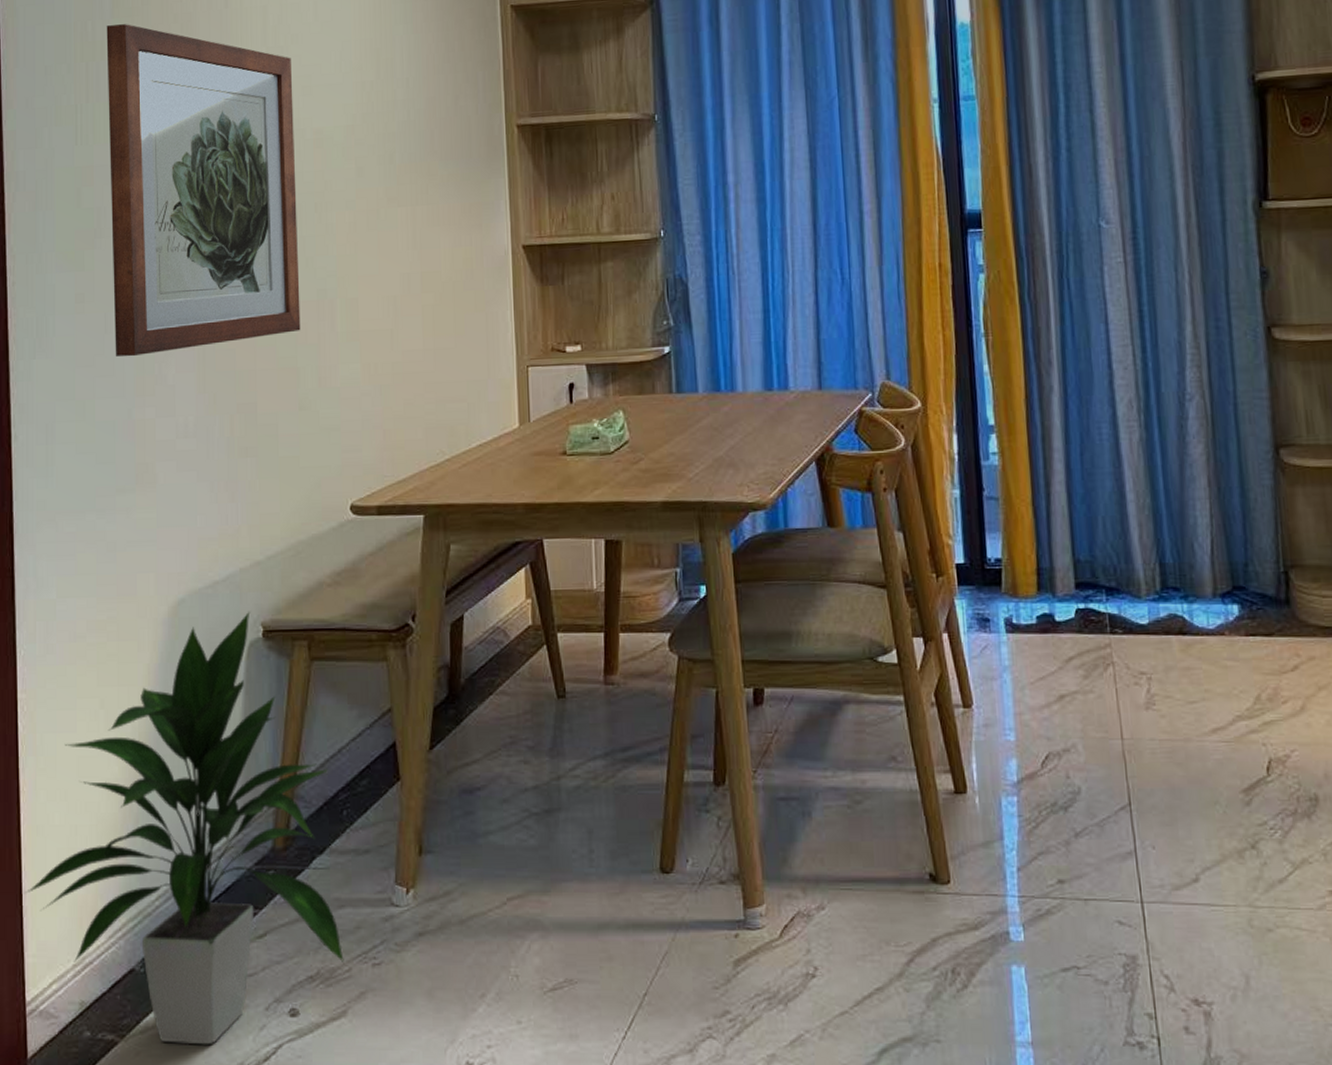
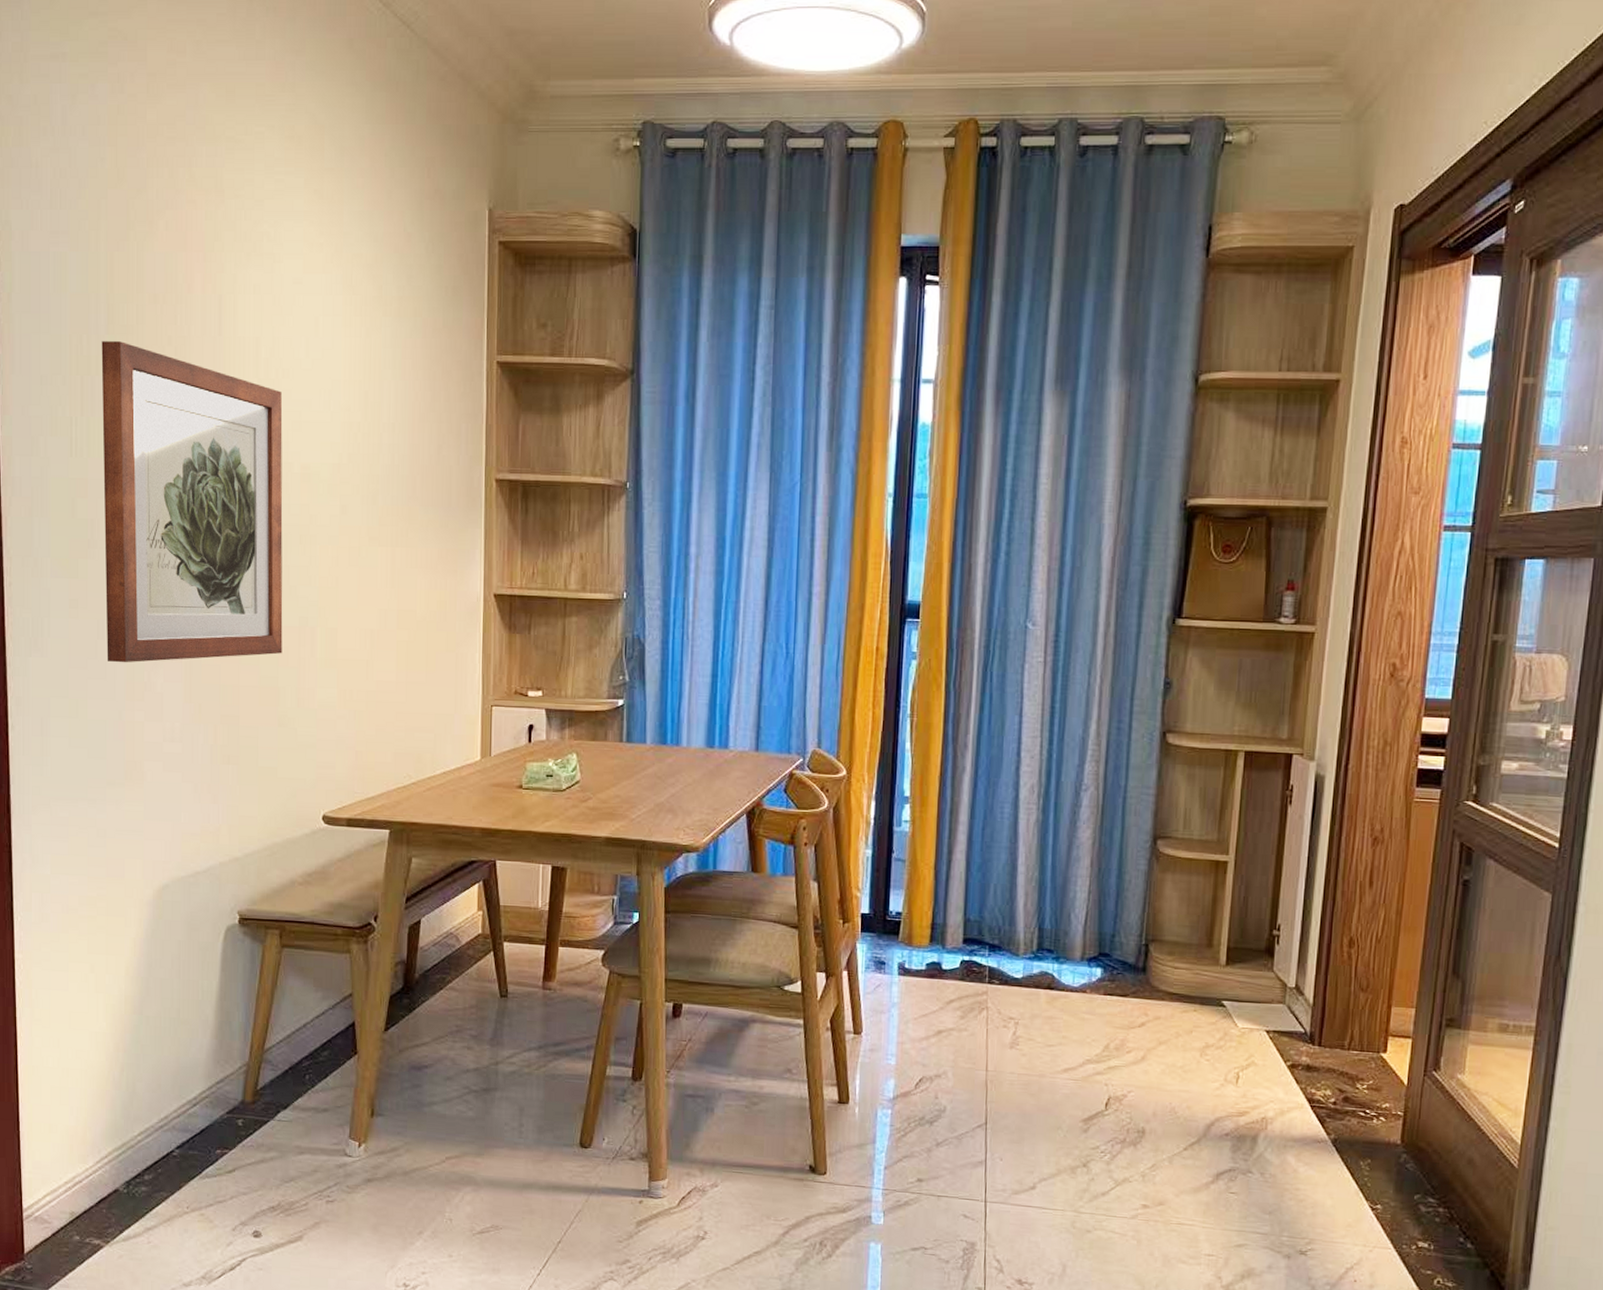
indoor plant: present [25,611,344,1045] -> none [22,900,302,1255]

